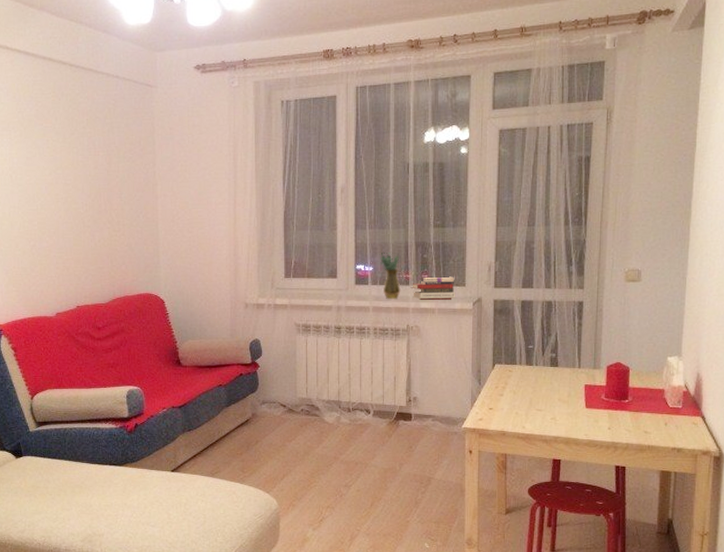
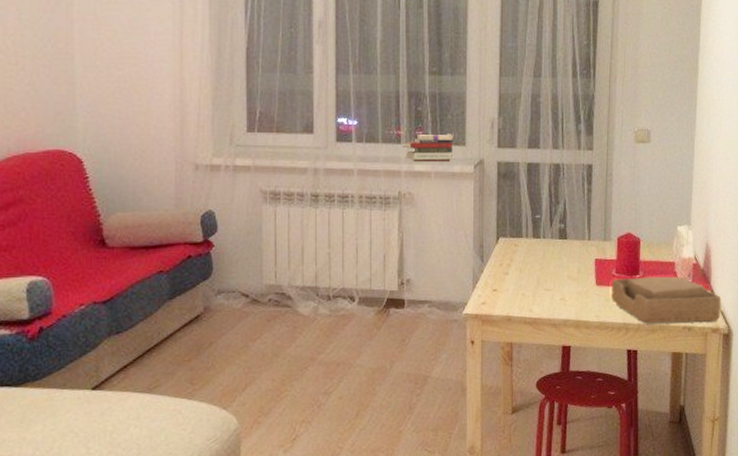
vase: present [379,253,401,300] -> none [365,103,391,161]
napkin holder: none [599,402,713,444] -> present [610,276,721,324]

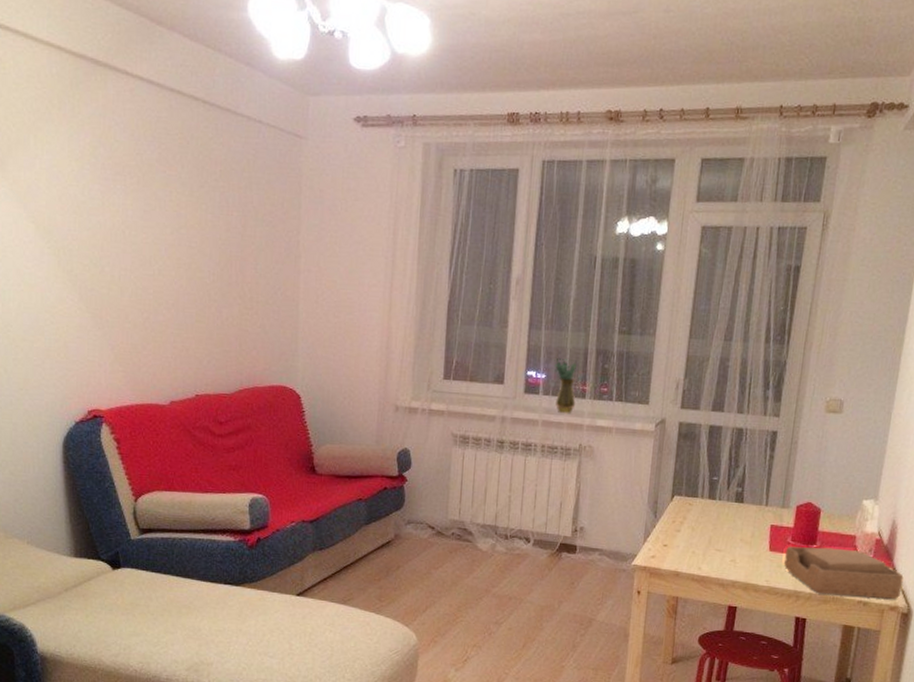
vase: none [365,103,391,161] -> present [554,358,577,415]
books: present [402,134,455,163] -> none [587,391,638,420]

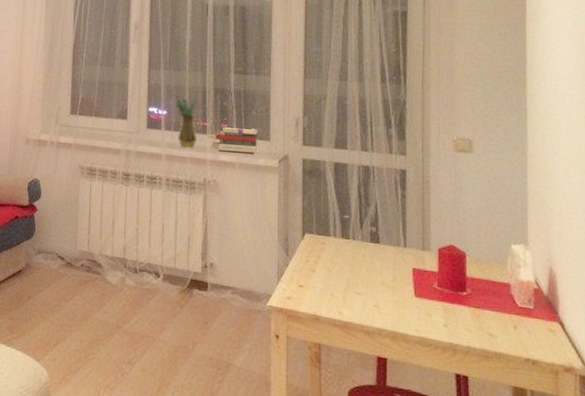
books: none [587,391,638,420] -> present [208,127,259,155]
napkin holder: present [783,546,904,599] -> none [432,292,575,359]

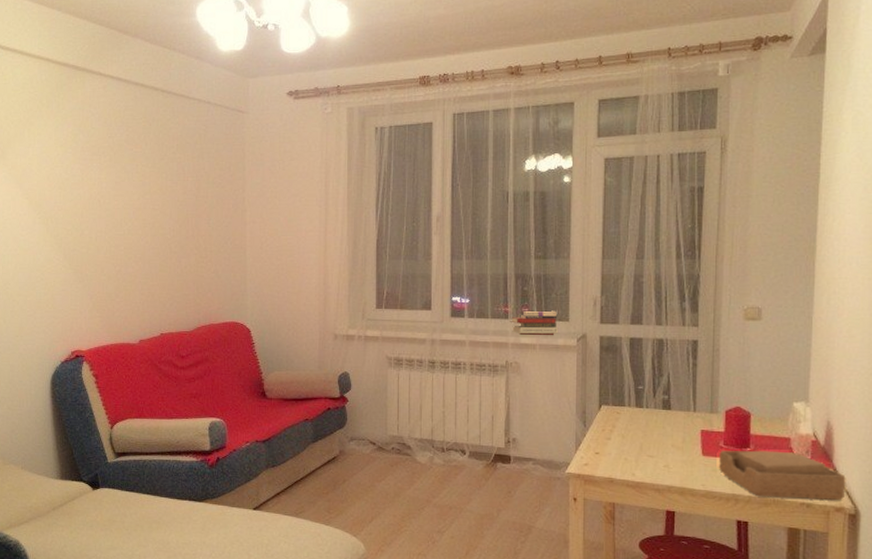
vase: present [174,96,198,149] -> none [476,284,500,334]
napkin holder: none [432,292,575,359] -> present [718,450,846,500]

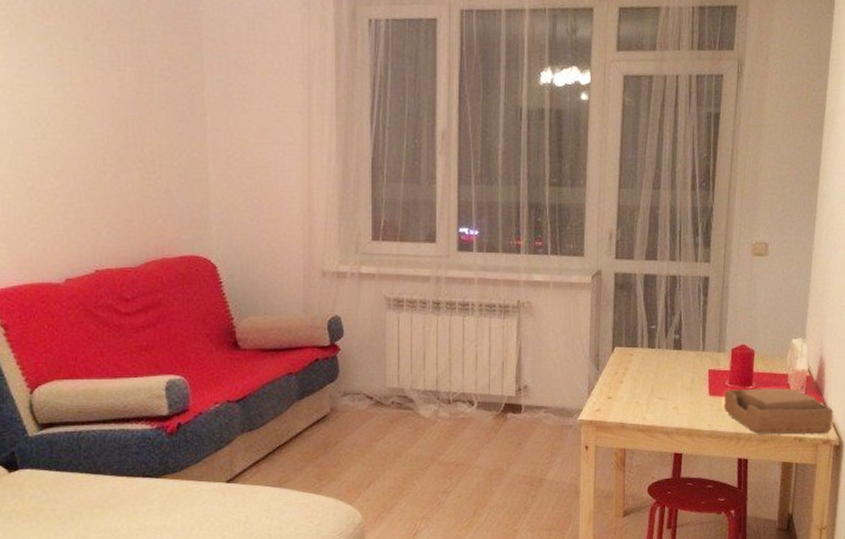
books: present [510,310,559,336] -> none [522,244,573,273]

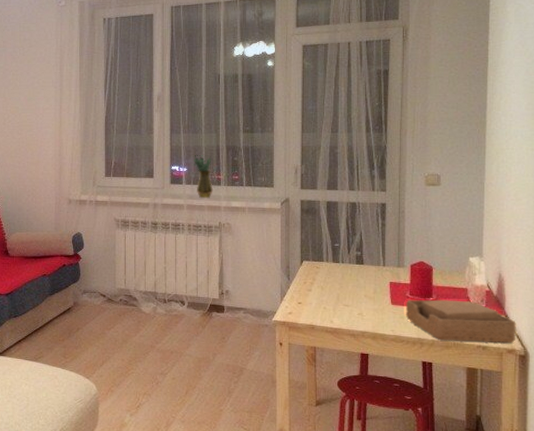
vase: none [486,214,511,271] -> present [193,155,213,199]

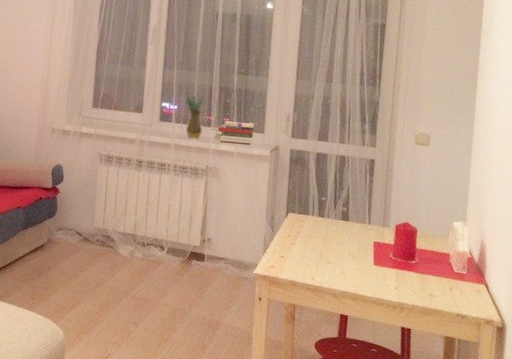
books: none [222,178,265,200] -> present [212,121,255,146]
napkin holder: present [405,299,516,343] -> none [387,261,496,314]

